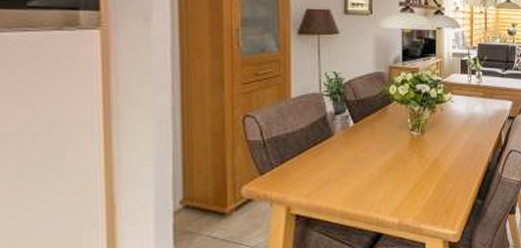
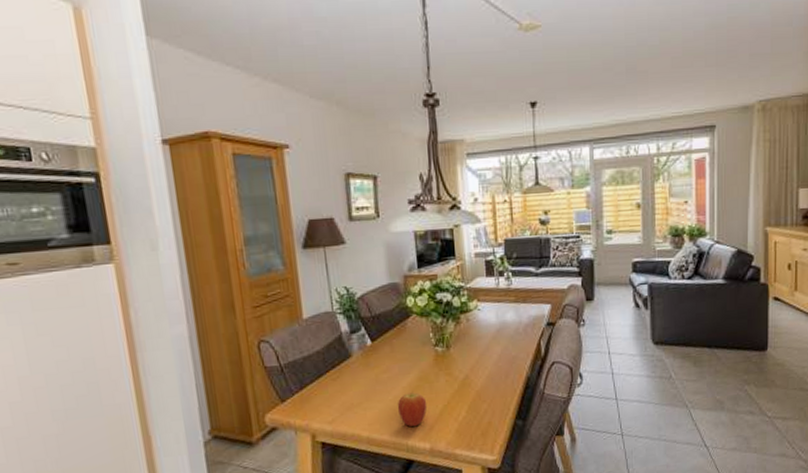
fruit: none [372,171,400,203] -> present [397,392,428,427]

